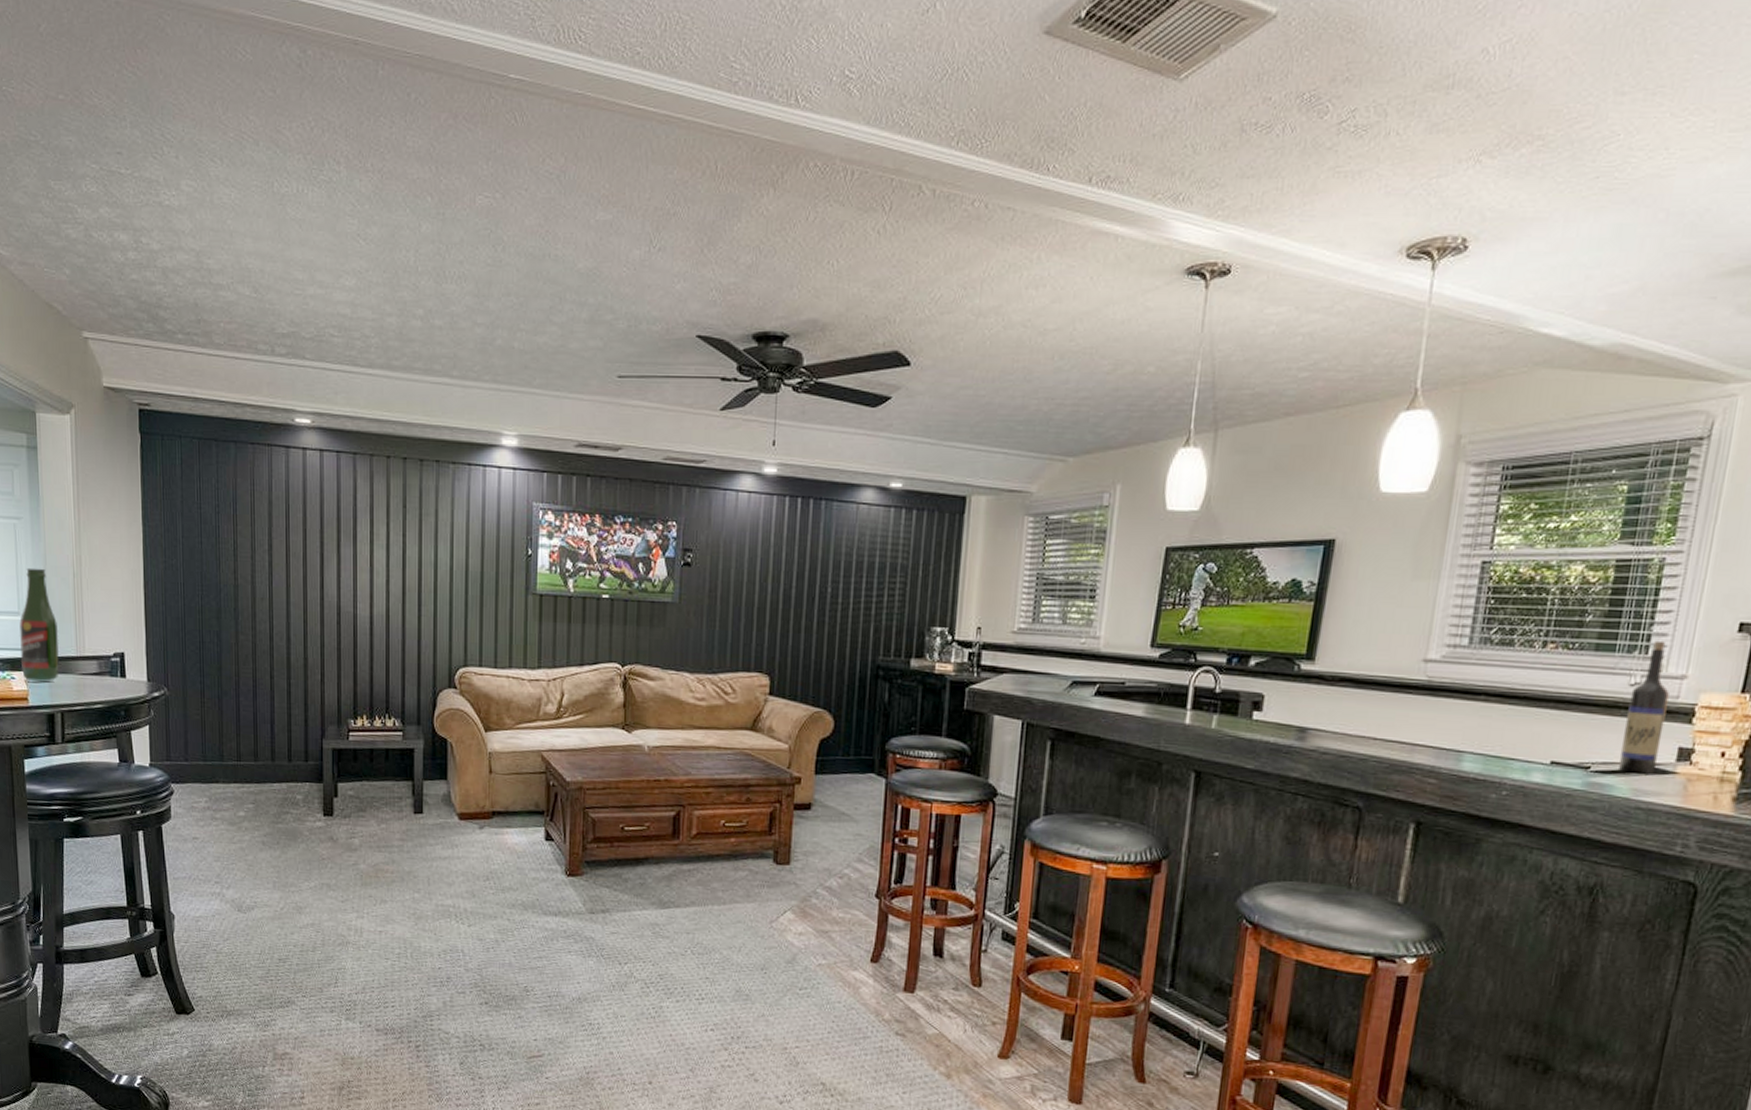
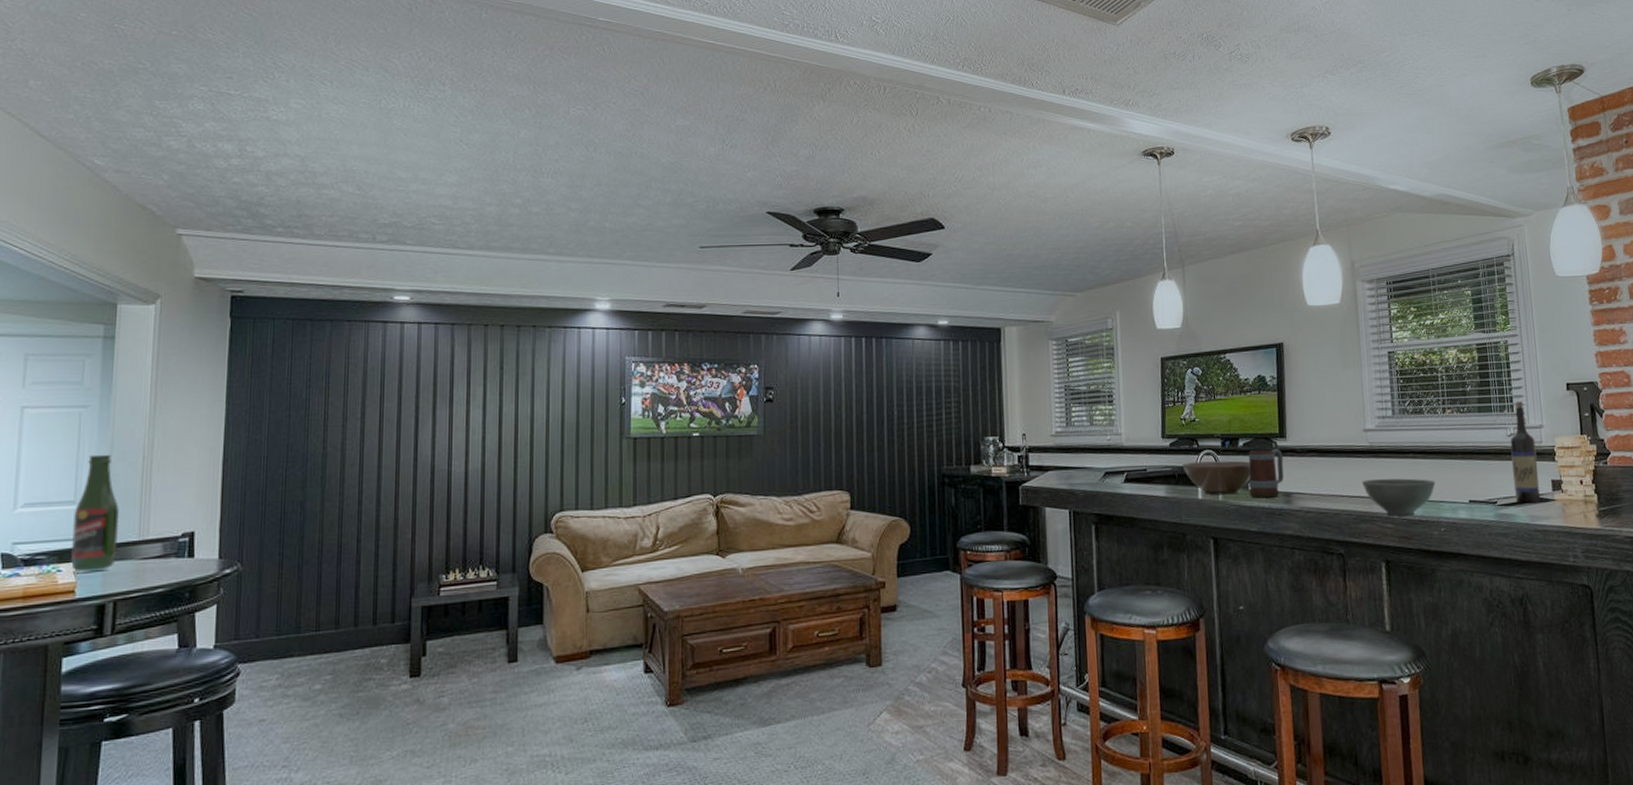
bowl: none [1170,679,1260,723] -> present [1182,460,1251,495]
beer mug: none [1252,672,1306,732] -> present [1248,448,1284,498]
bowl: none [1405,721,1510,772] -> present [1361,478,1436,517]

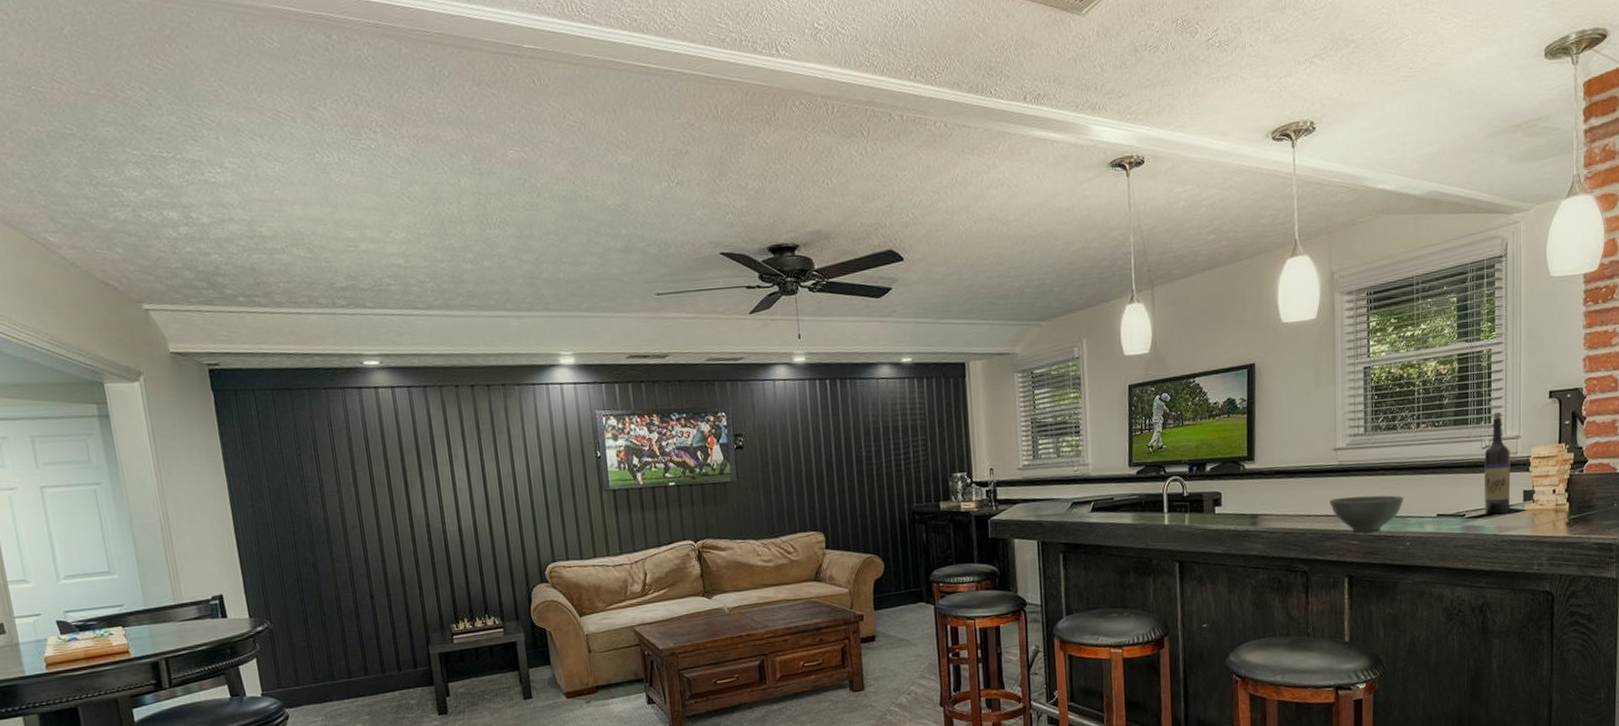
beer bottle: present [71,454,119,573] -> none [111,527,159,635]
bowl: present [1182,460,1251,495] -> none [1149,485,1218,520]
beer mug: present [1248,448,1284,498] -> none [1215,471,1251,522]

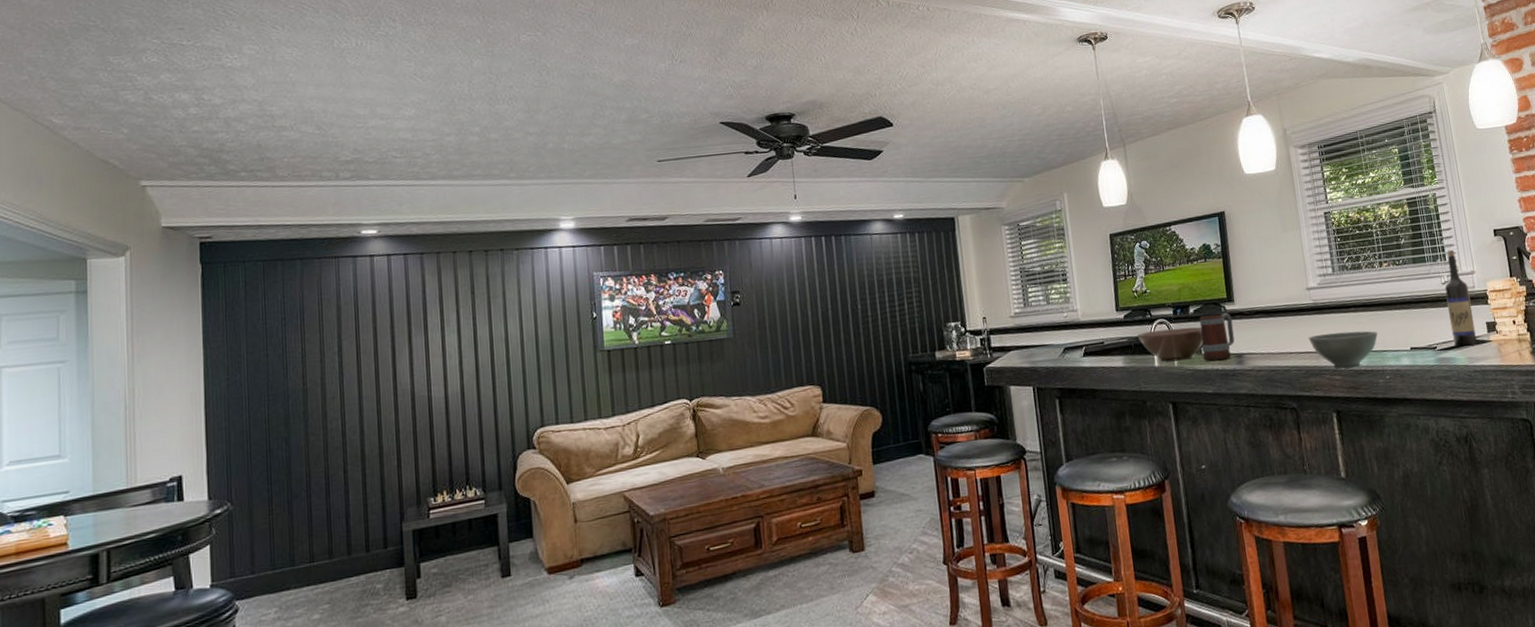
bowl: none [1149,485,1218,520] -> present [1137,326,1204,362]
beer mug: none [1215,471,1251,522] -> present [1199,312,1235,362]

